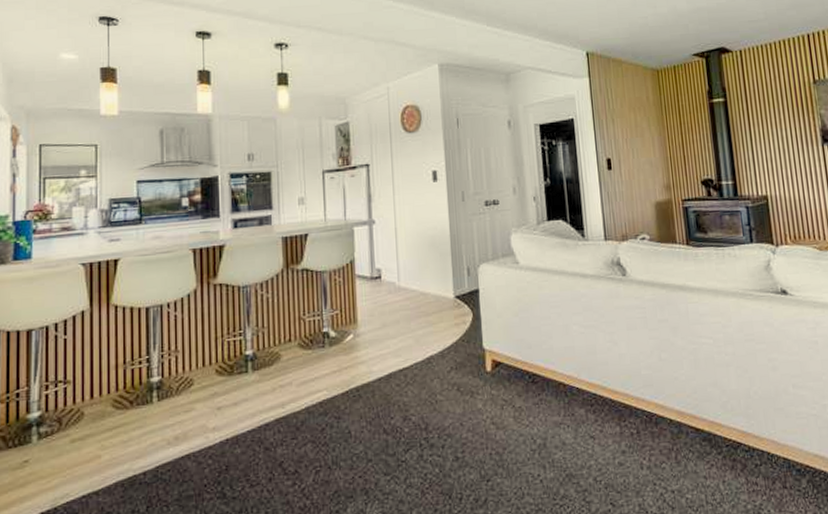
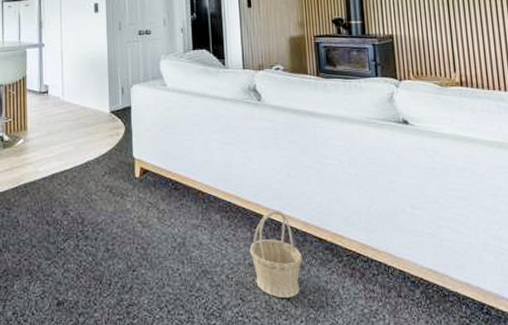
basket: none [619,399,678,500] -> present [249,210,302,299]

